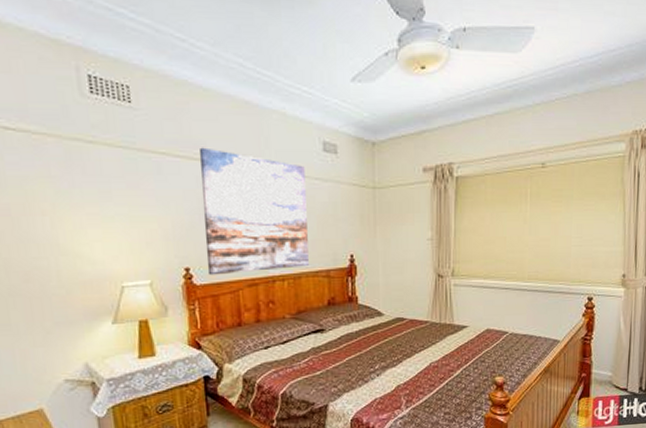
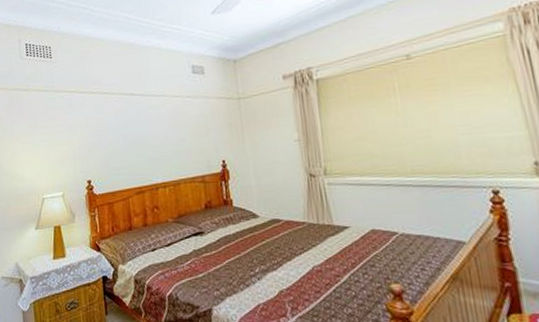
wall art: present [200,147,309,276] -> none [98,83,186,186]

